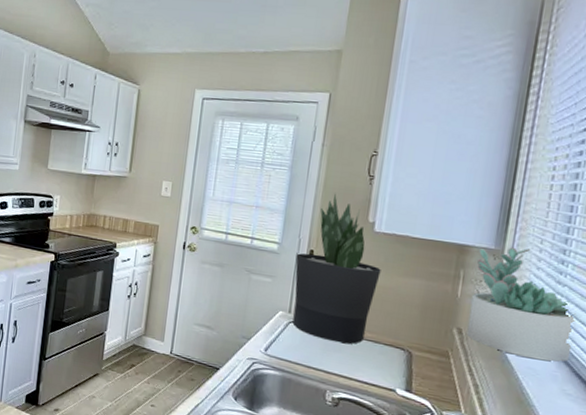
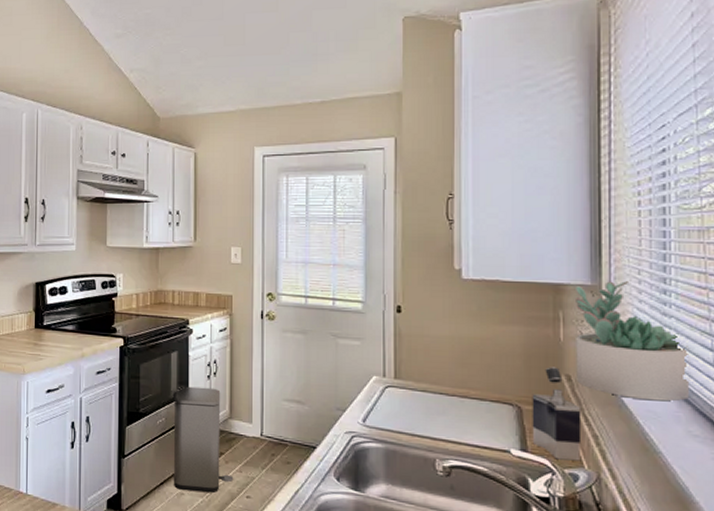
pedal bin: none [87,302,142,399] -> present [172,386,234,493]
planter: present [292,193,381,344] -> none [383,242,475,405]
perfume bottle: none [417,319,467,406] -> present [532,367,582,461]

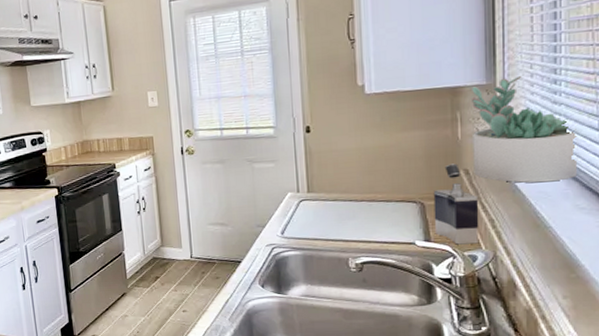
pedal bin: present [172,386,234,493] -> none [108,221,170,313]

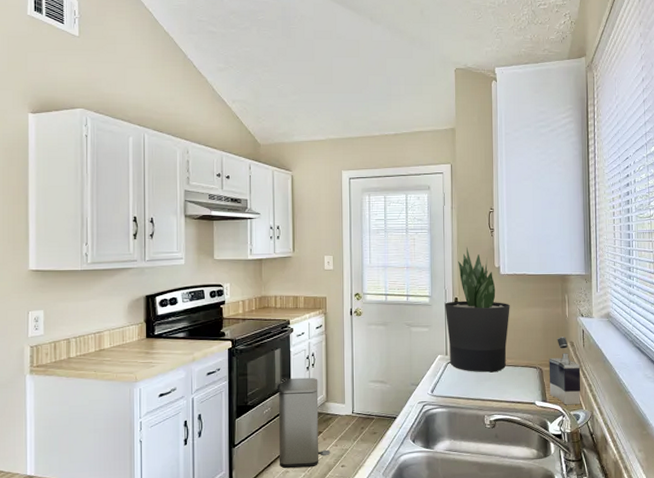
pedal bin: none [108,221,170,313] -> present [277,377,331,469]
planter: none [293,65,379,211] -> present [445,247,510,373]
succulent plant: present [470,76,578,183] -> none [575,271,646,356]

